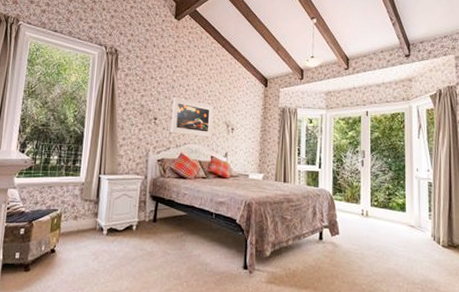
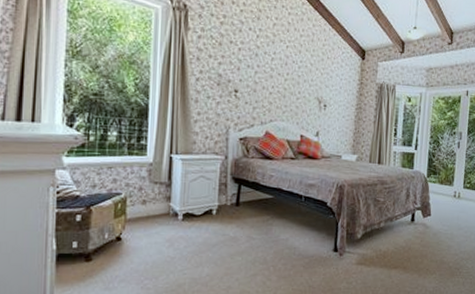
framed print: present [170,97,214,137] -> none [254,66,304,114]

